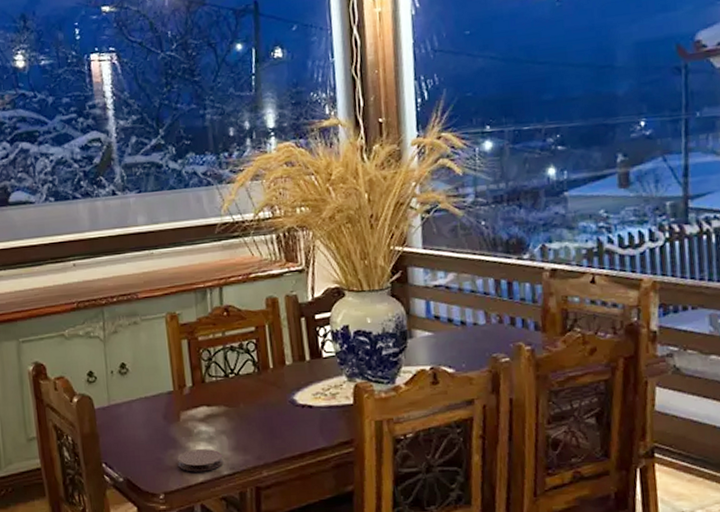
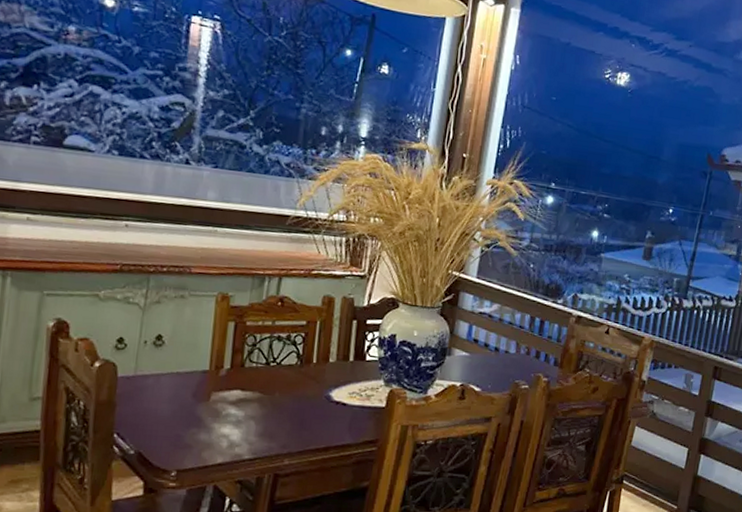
coaster: present [177,449,224,472] -> none [198,431,248,454]

